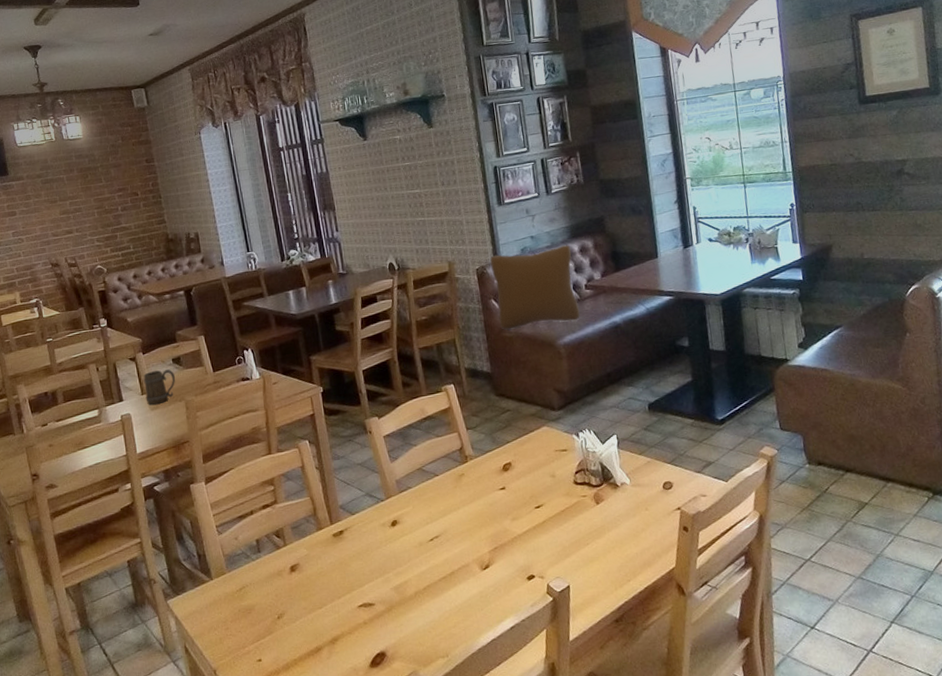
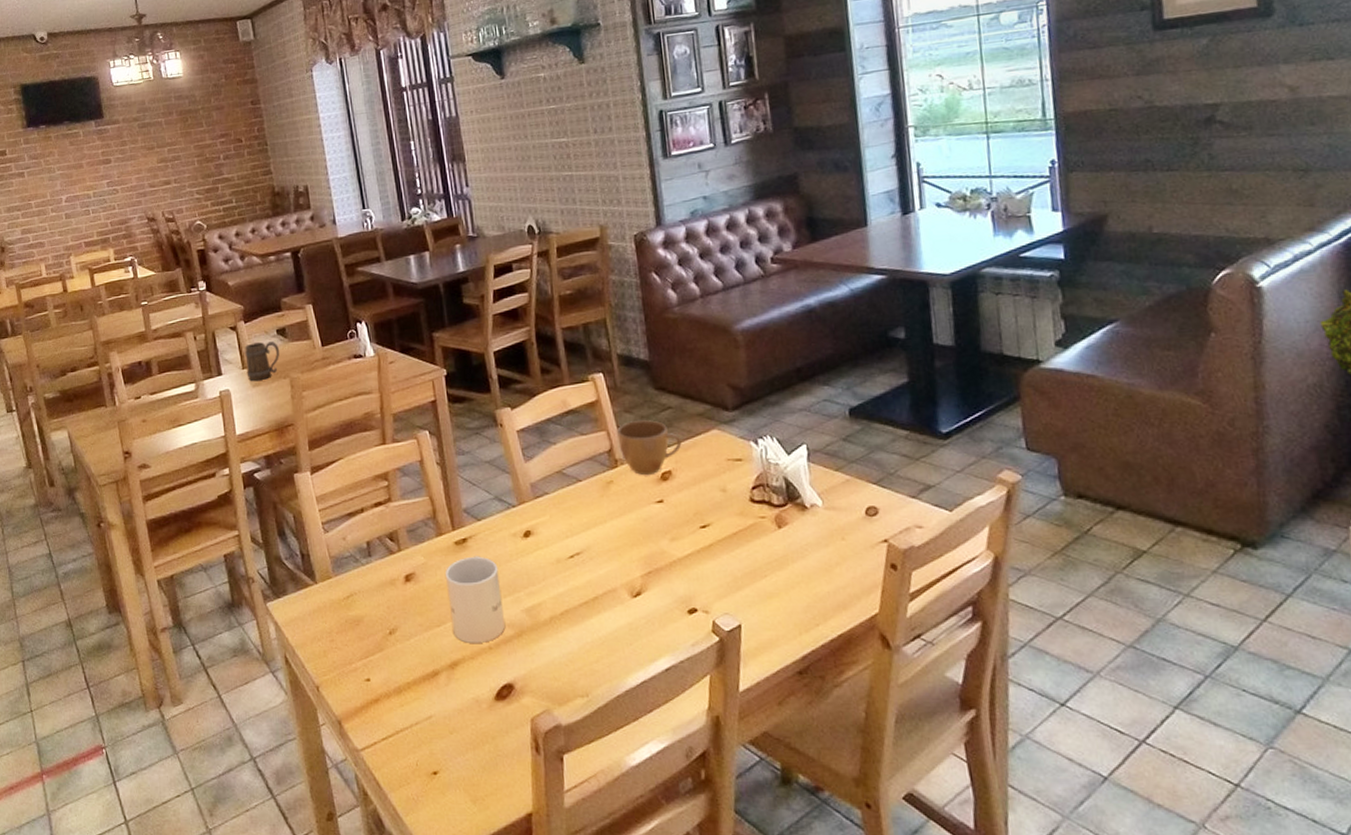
mug: none [325,545,378,621] -> present [445,556,506,643]
cup: none [466,421,519,467] -> present [617,420,682,475]
cushion: present [490,245,580,330] -> none [651,208,764,310]

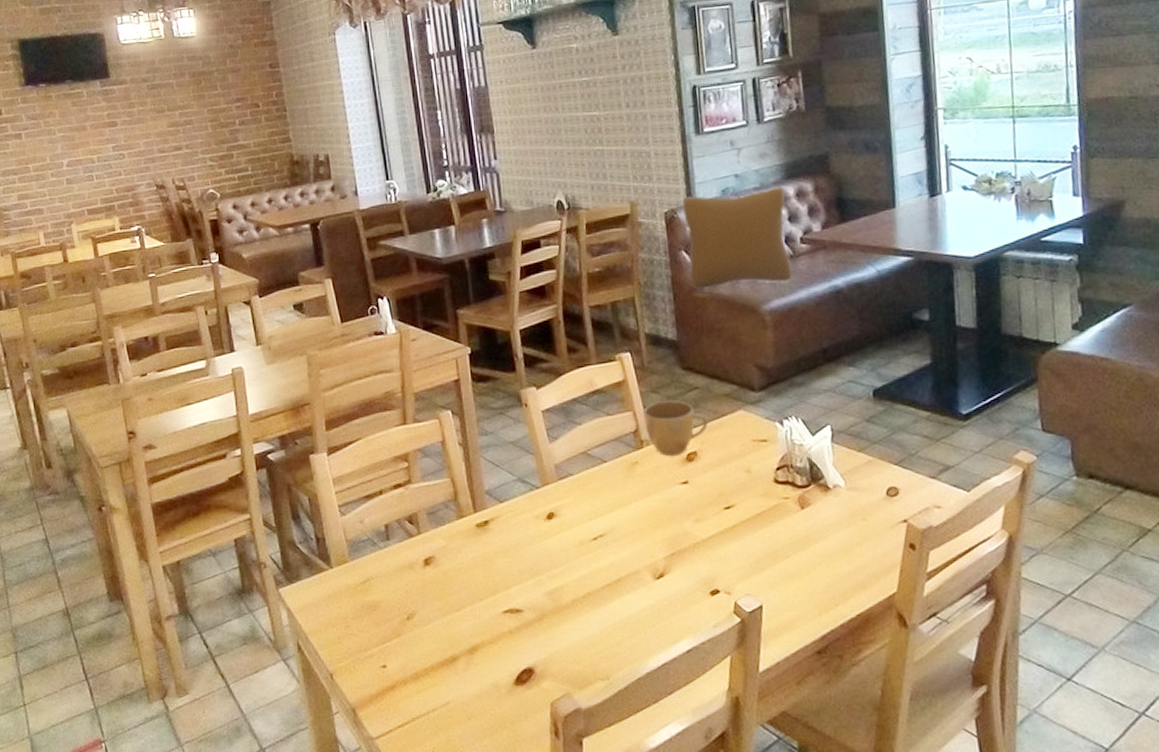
beer mug: present [245,341,279,381] -> none [259,317,296,358]
mug: present [445,556,506,643] -> none [465,538,527,627]
cushion: none [651,208,764,310] -> present [682,187,792,289]

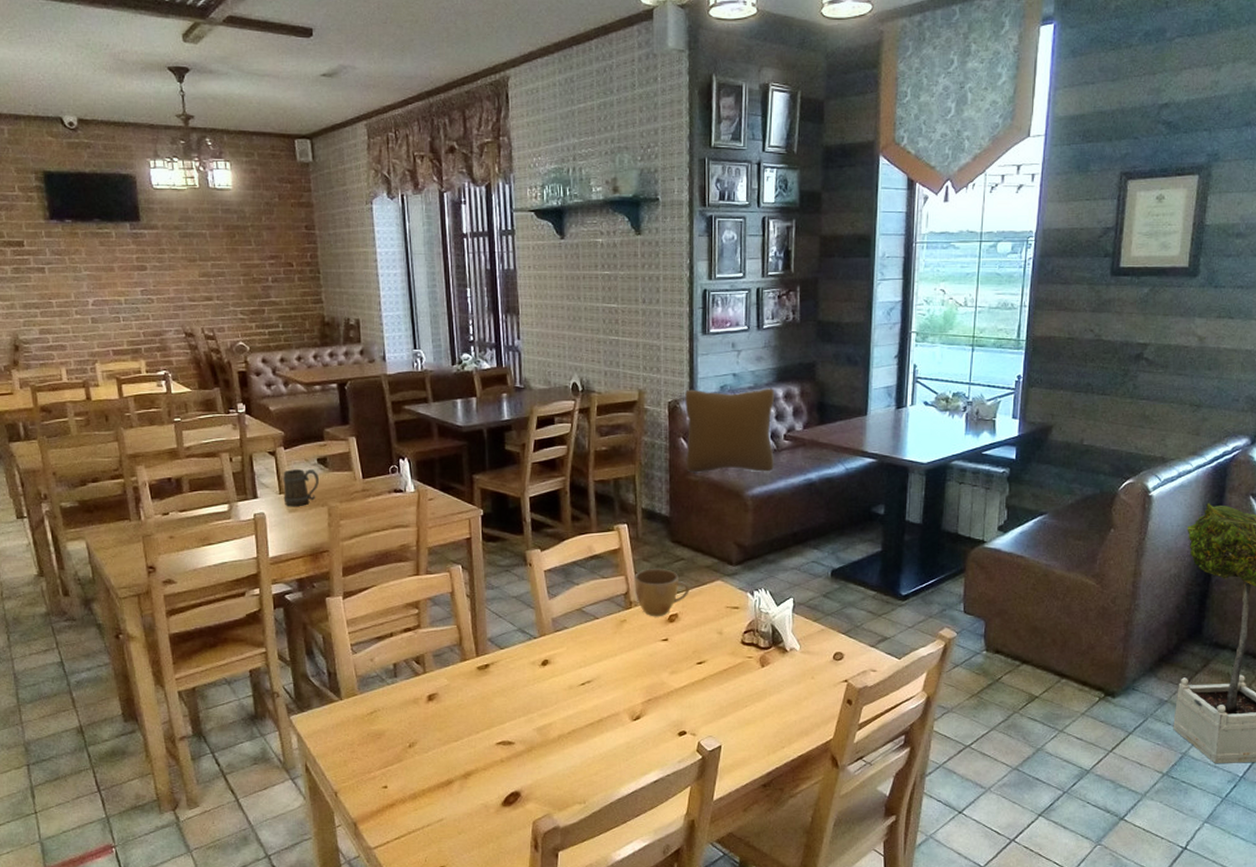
beer mug: none [259,317,296,358] -> present [283,469,319,506]

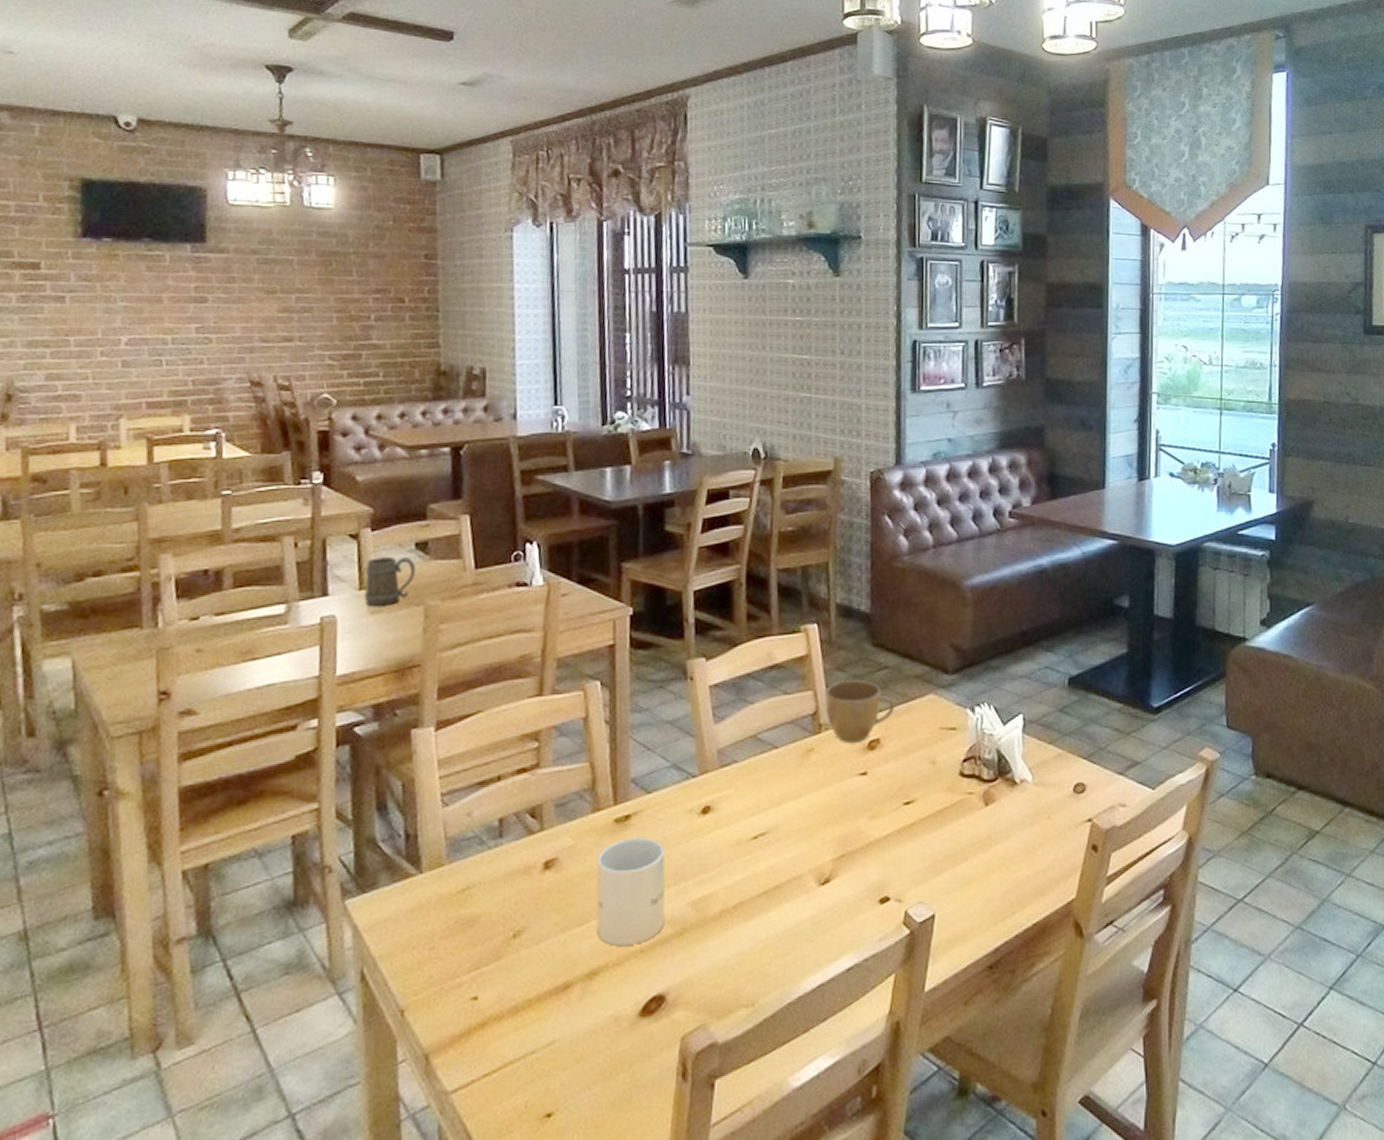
mug: none [466,680,518,756] -> present [596,837,666,946]
cushion: present [685,388,775,473] -> none [891,456,998,558]

